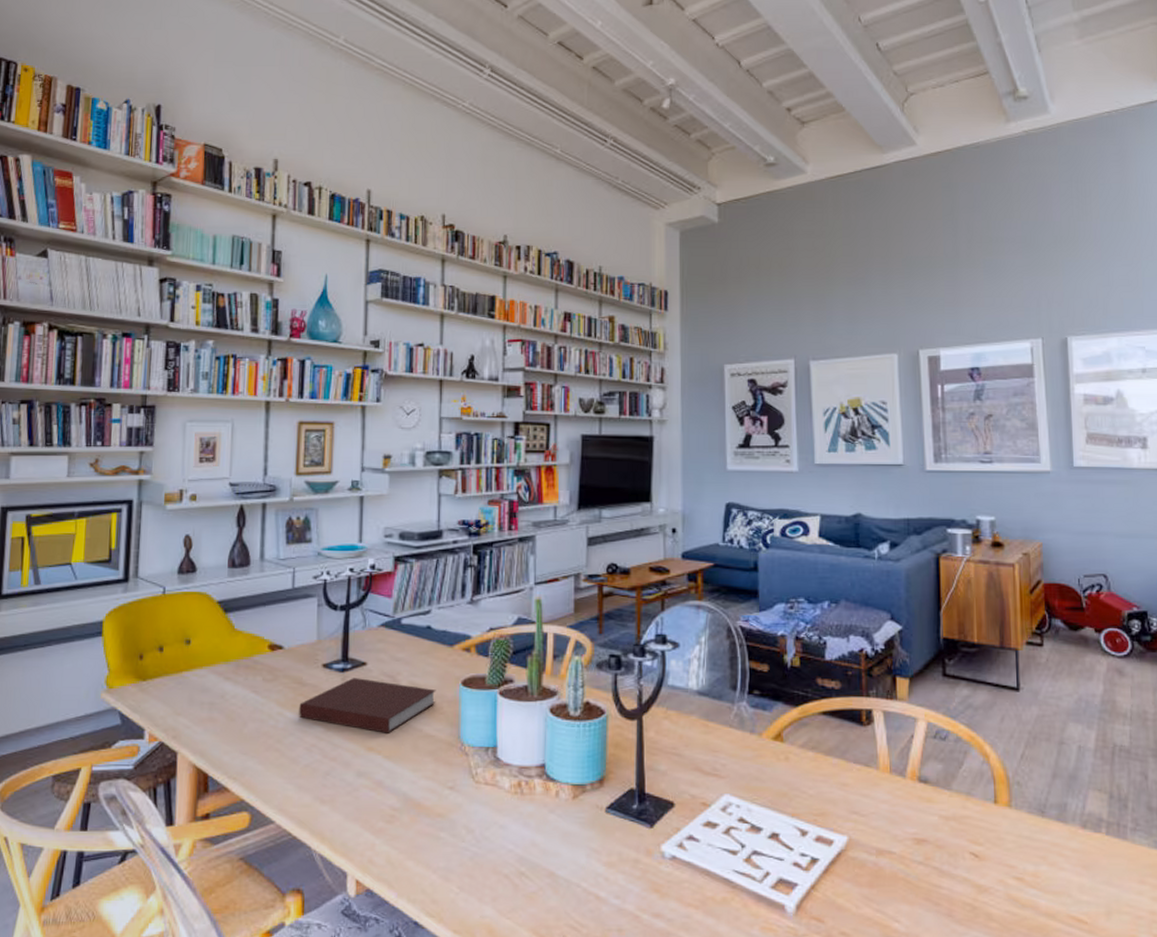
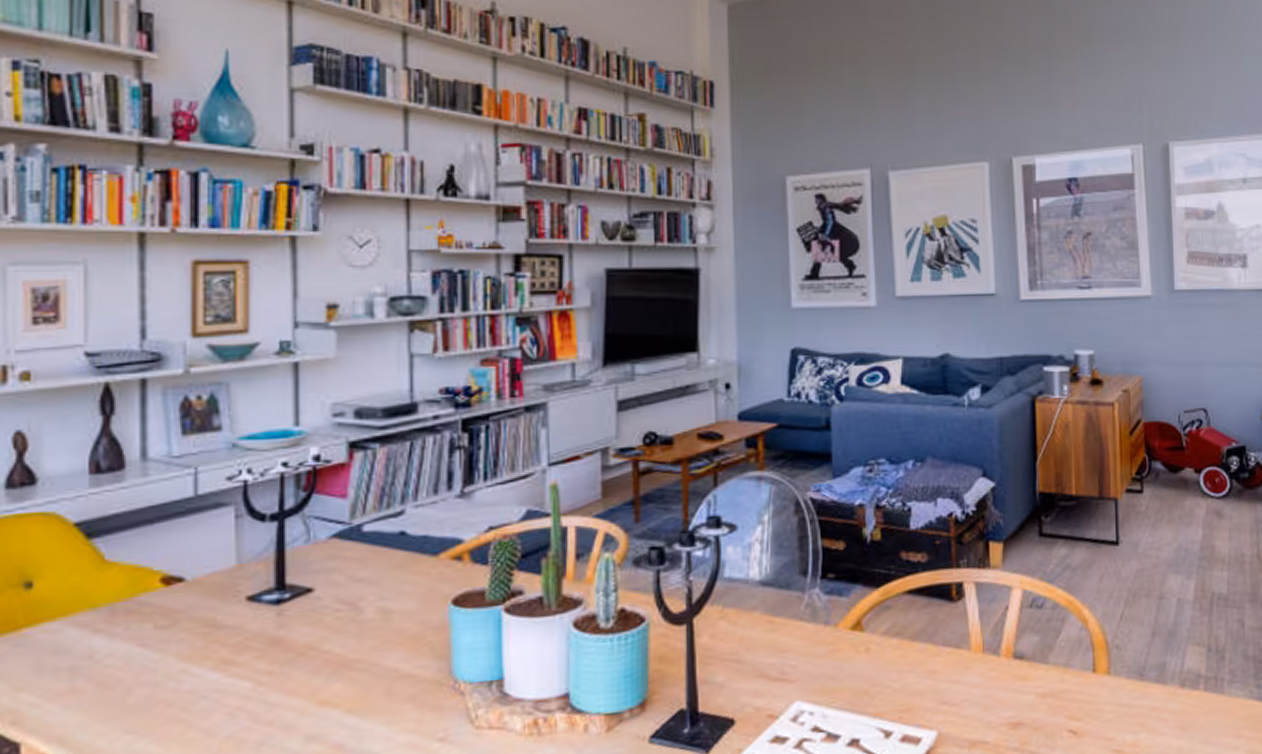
notebook: present [299,678,436,733] -> none [213,610,417,680]

